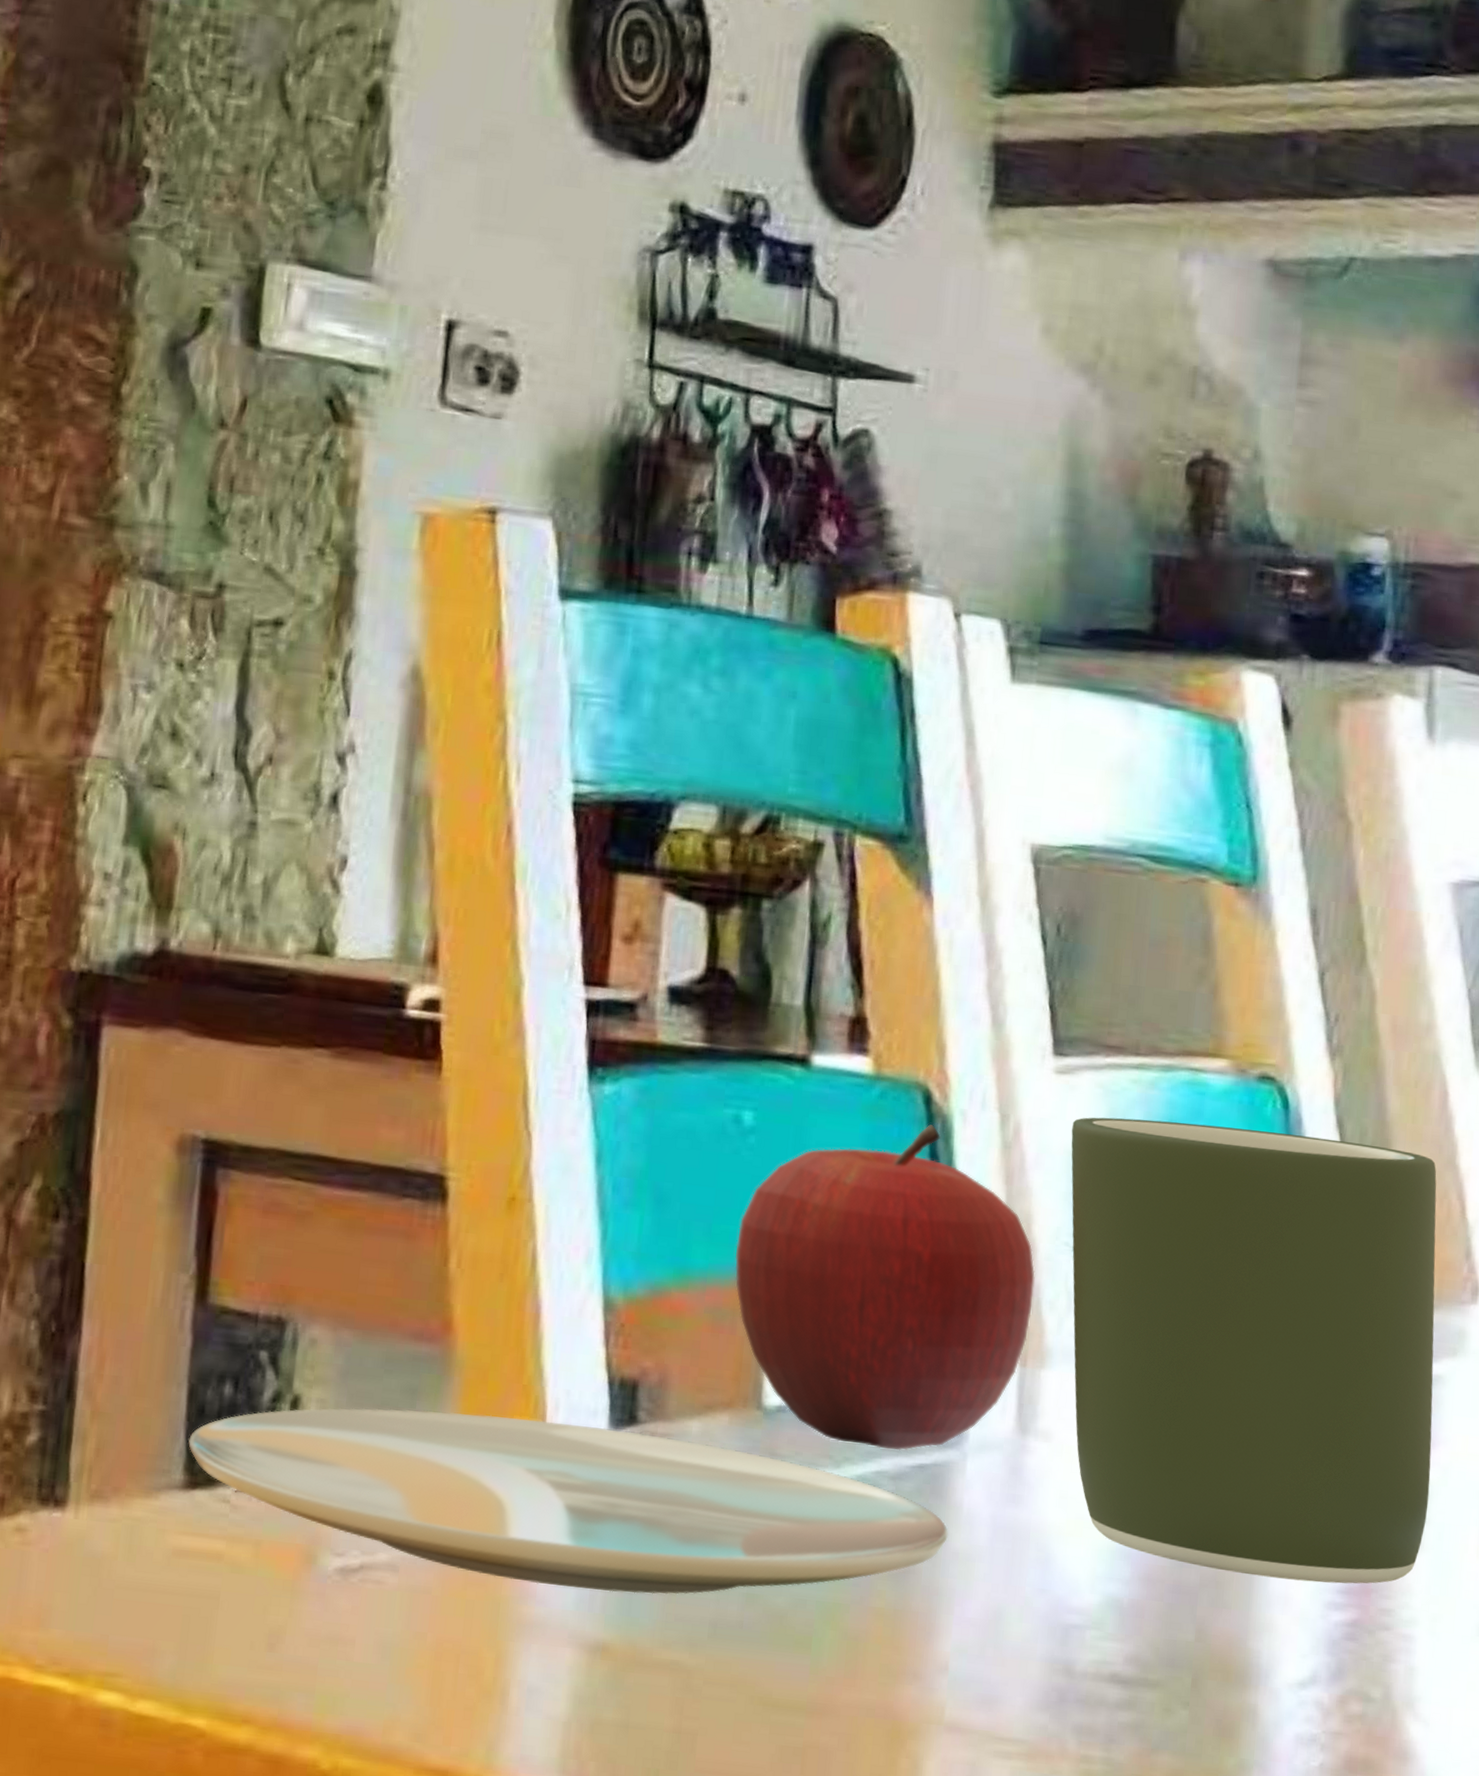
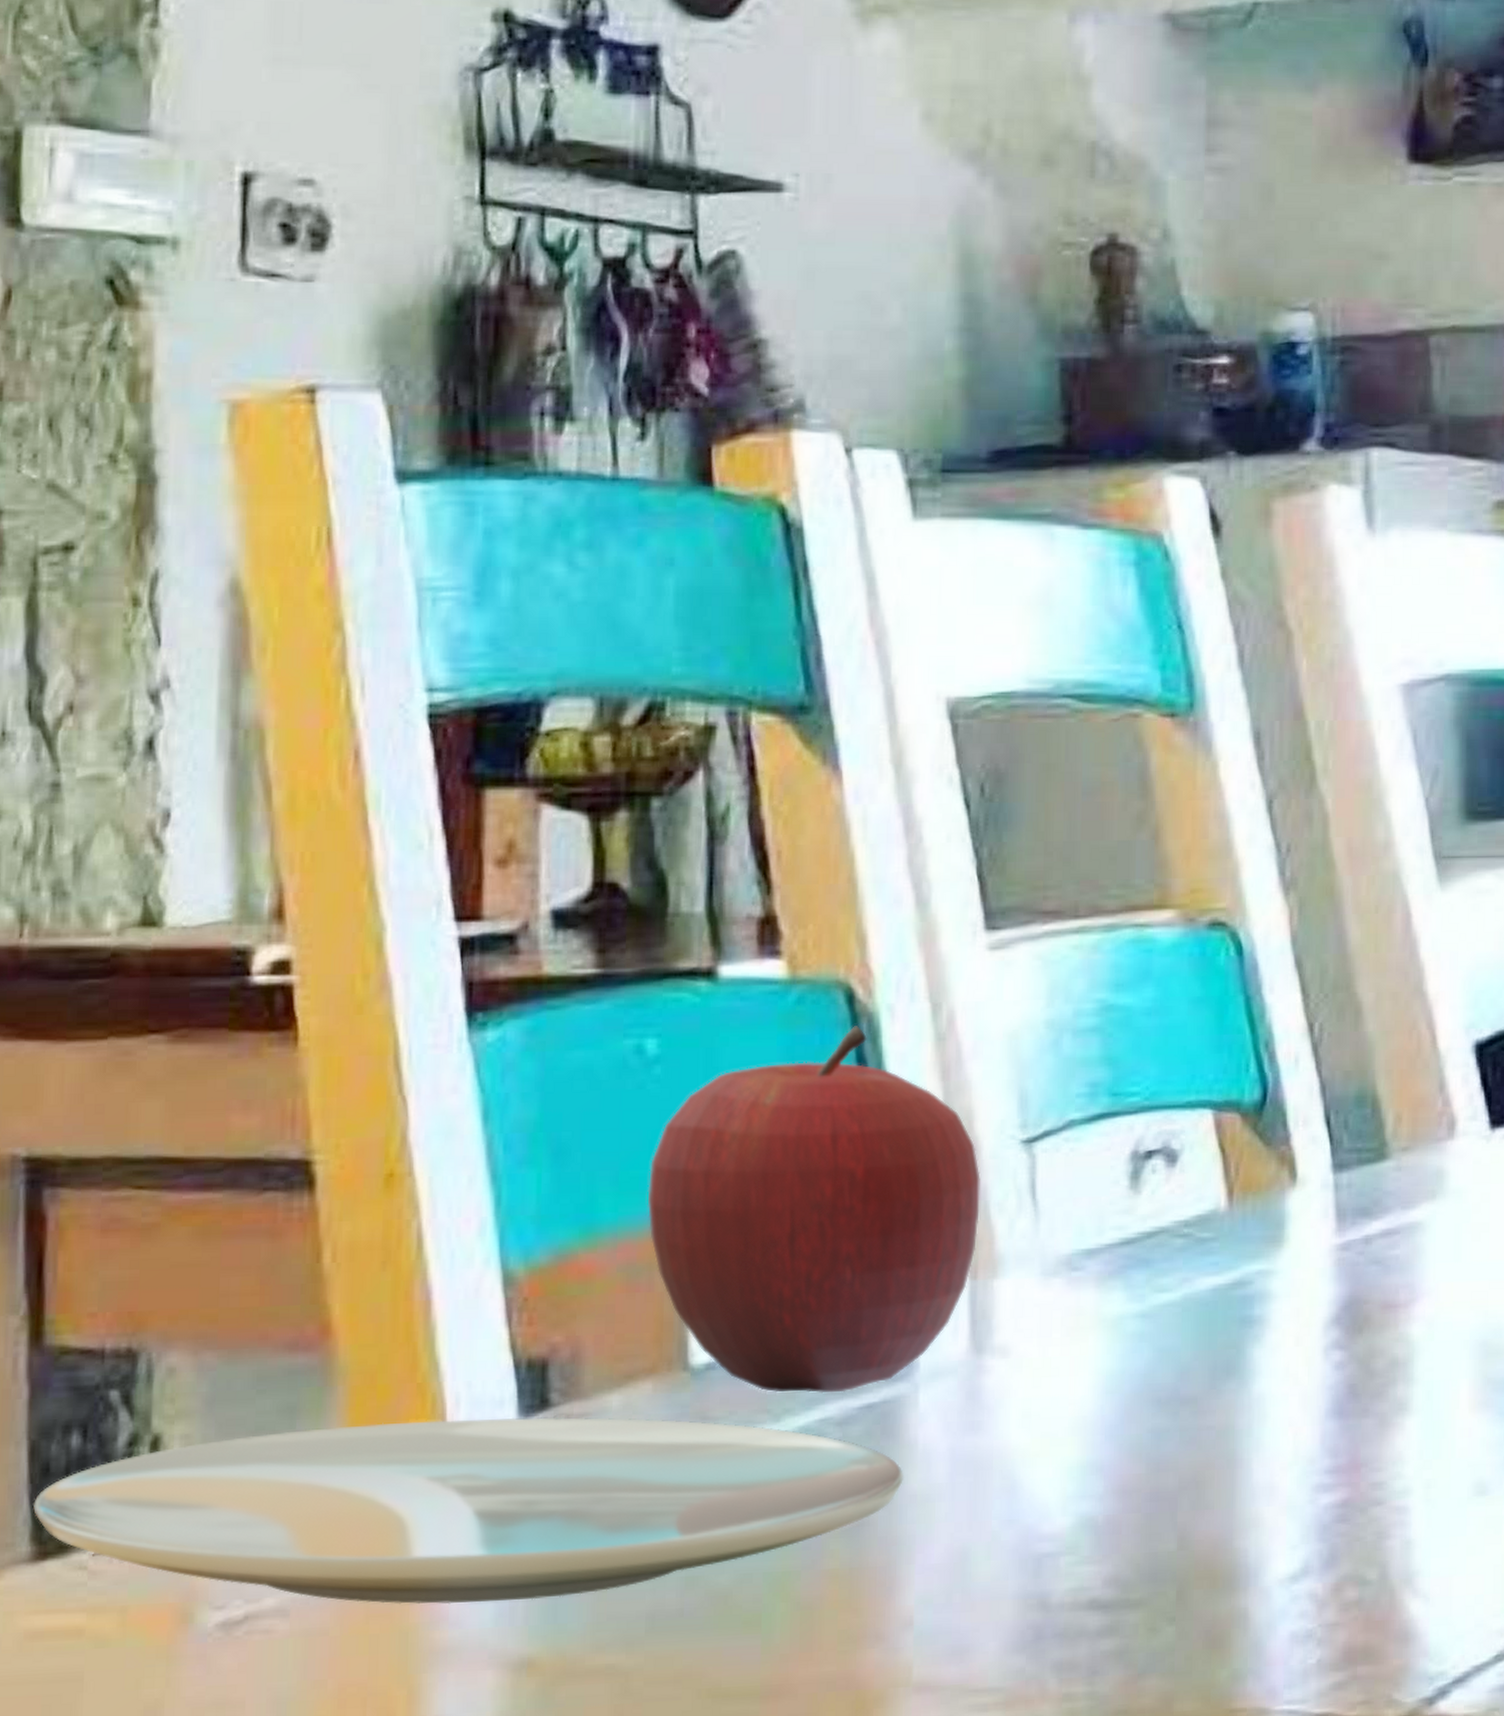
mug: present [1071,1117,1437,1584] -> none [1010,981,1416,1469]

